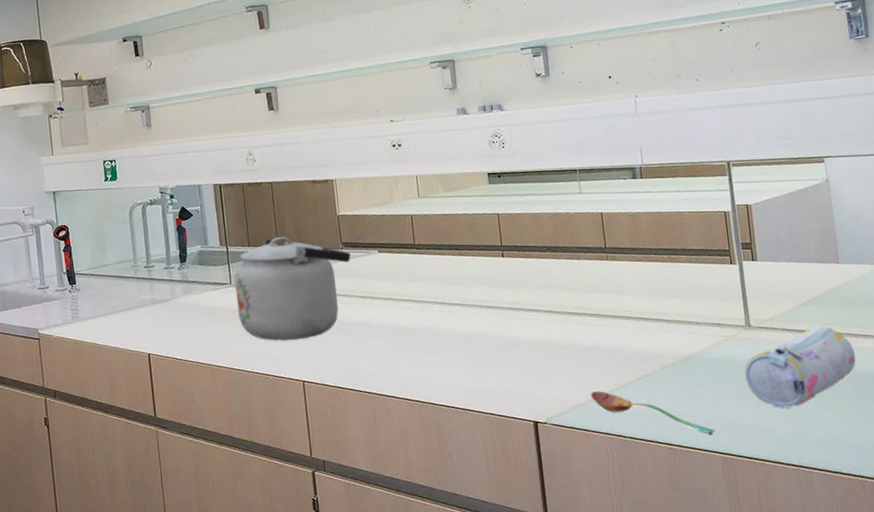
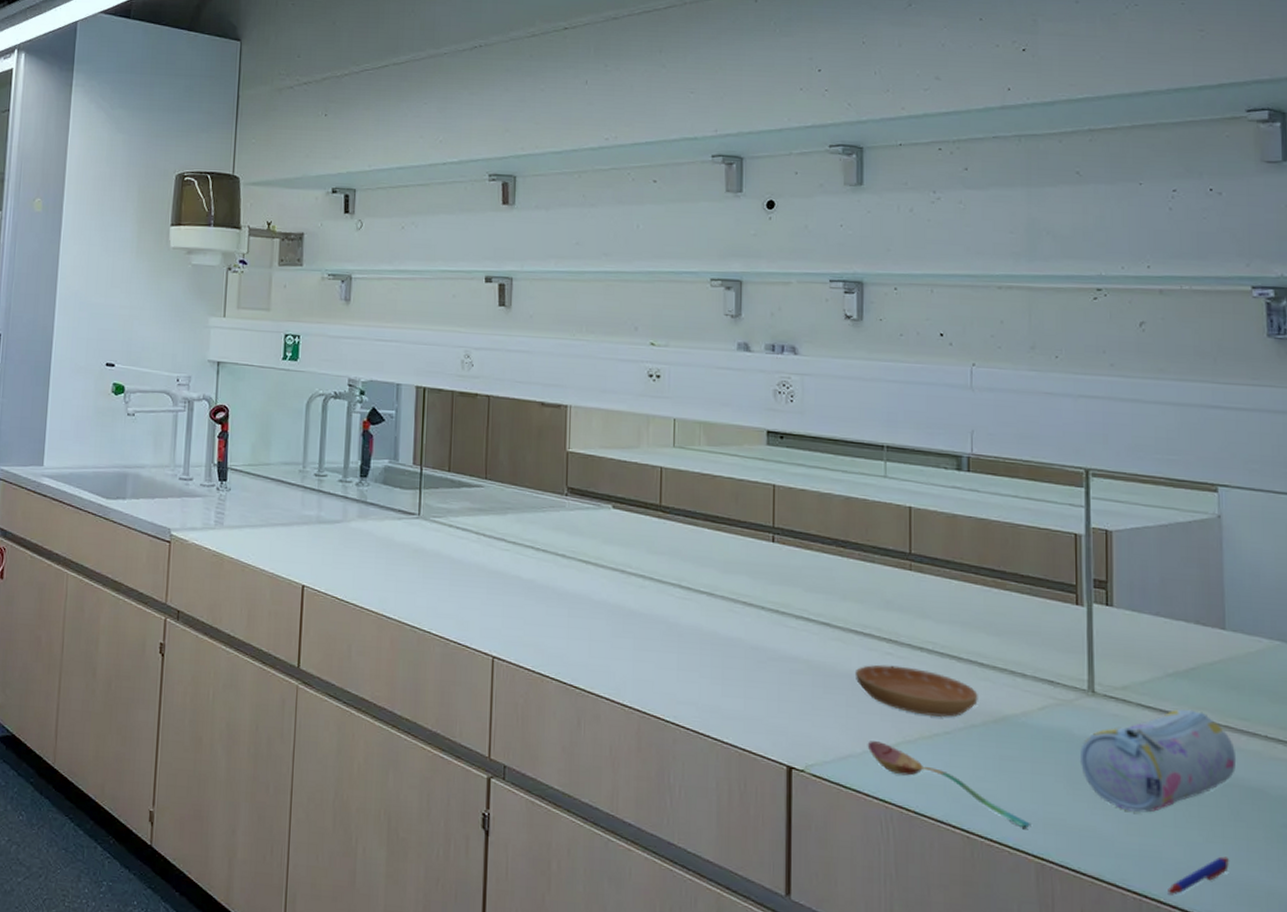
kettle: present [234,237,351,341] -> none [423,466,576,603]
saucer: none [575,332,667,366] -> present [854,664,978,718]
pen: none [816,427,858,462] -> present [1168,856,1230,895]

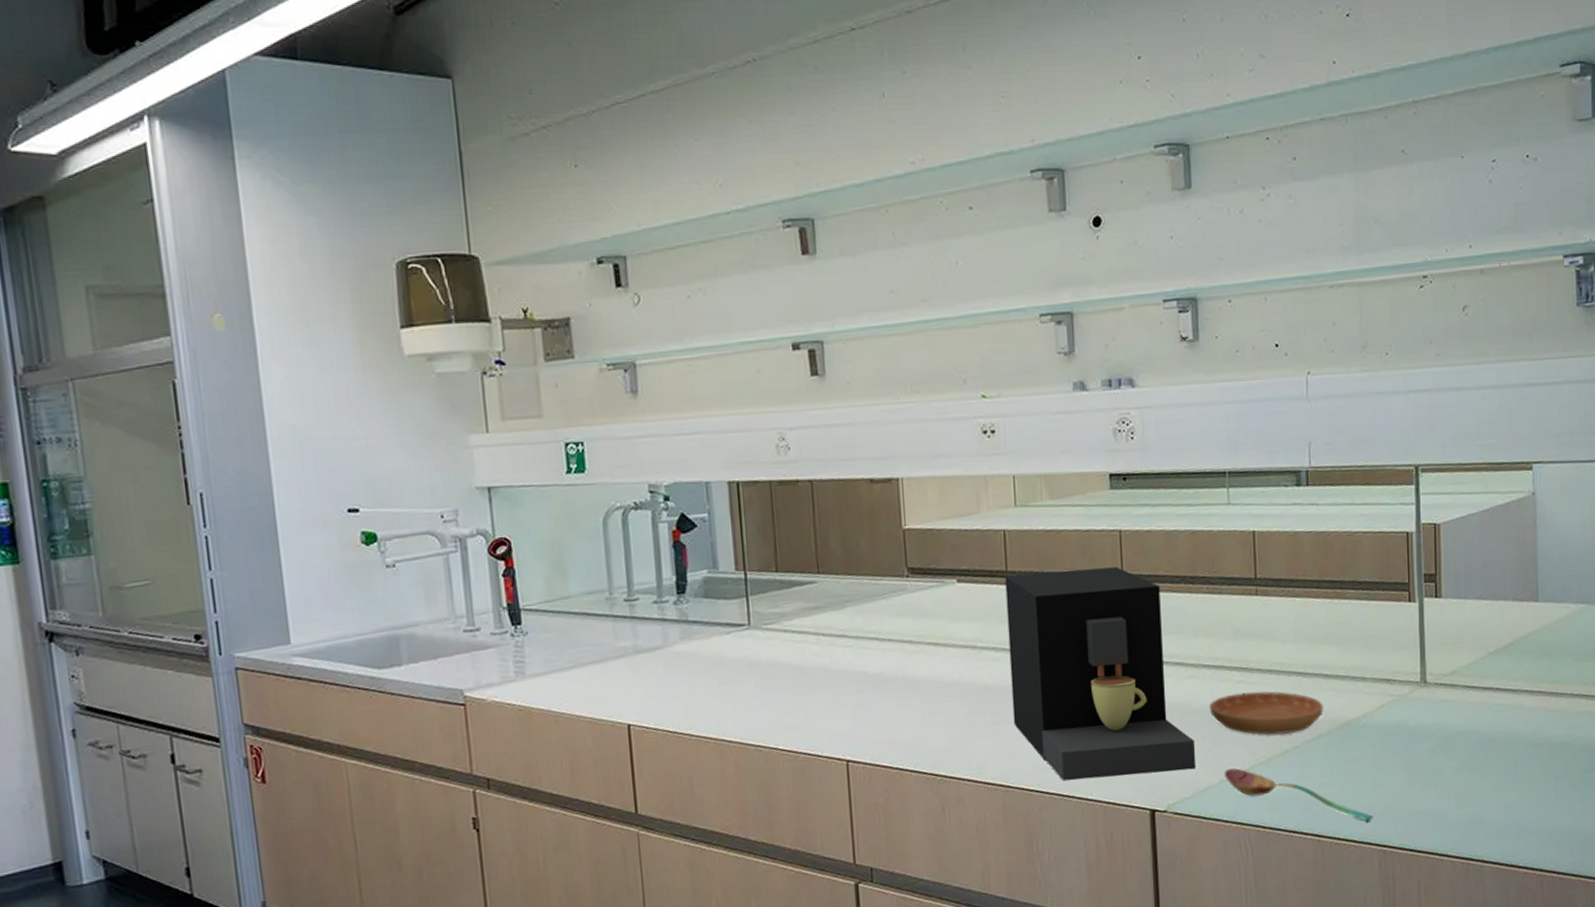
coffee maker: none [655,510,837,734] -> present [1005,567,1195,781]
pencil case: present [1079,709,1237,813] -> none [1414,682,1547,787]
pen: present [1168,856,1230,895] -> none [1490,809,1542,854]

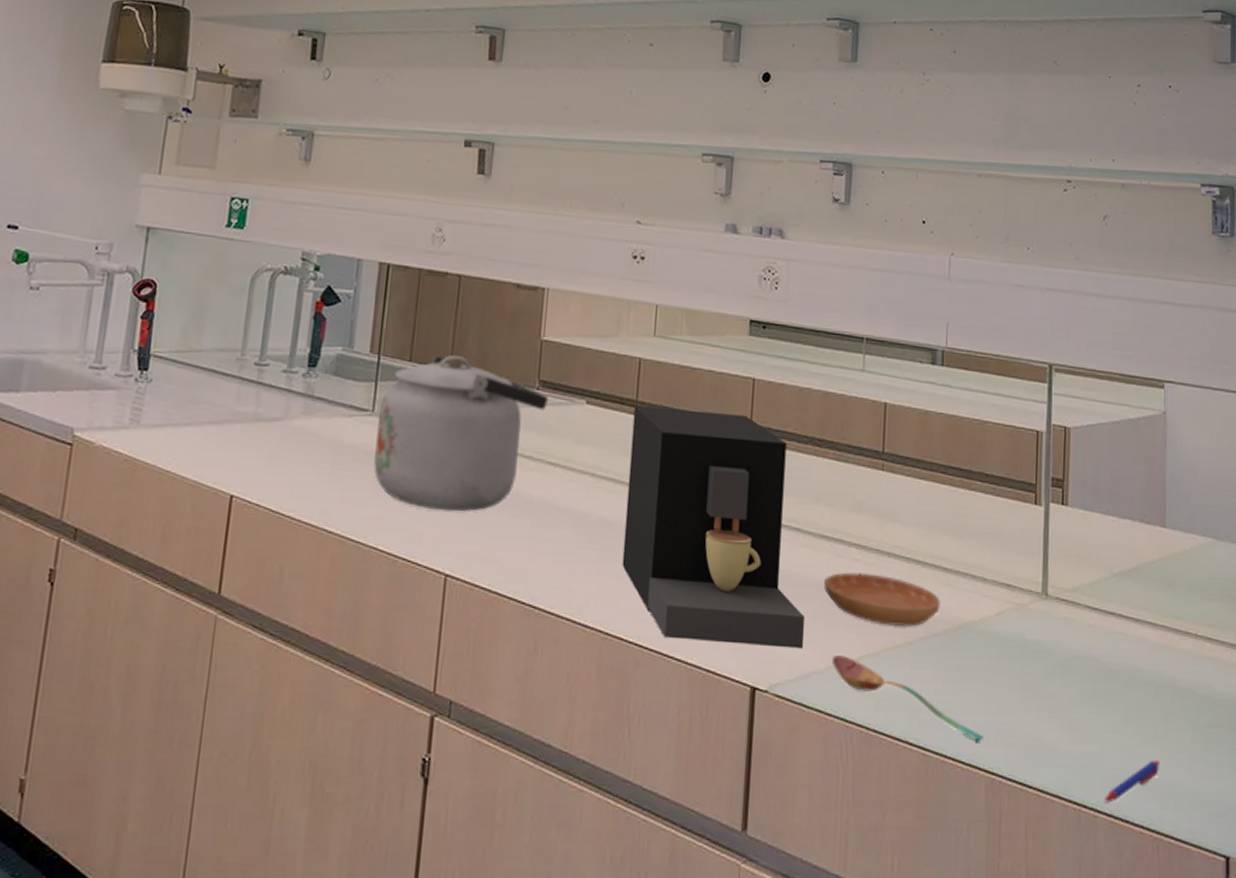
kettle: none [754,559,919,706] -> present [374,356,548,512]
pen: none [1490,809,1542,854] -> present [1104,760,1161,803]

